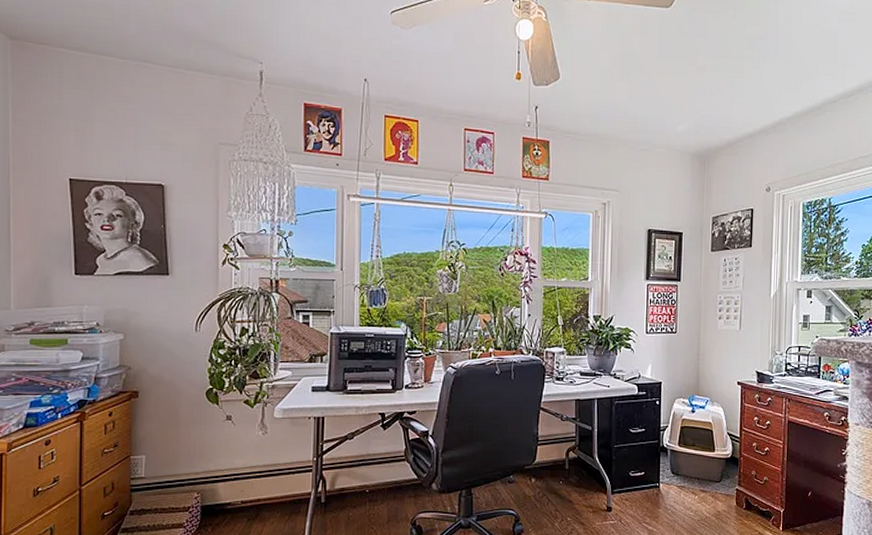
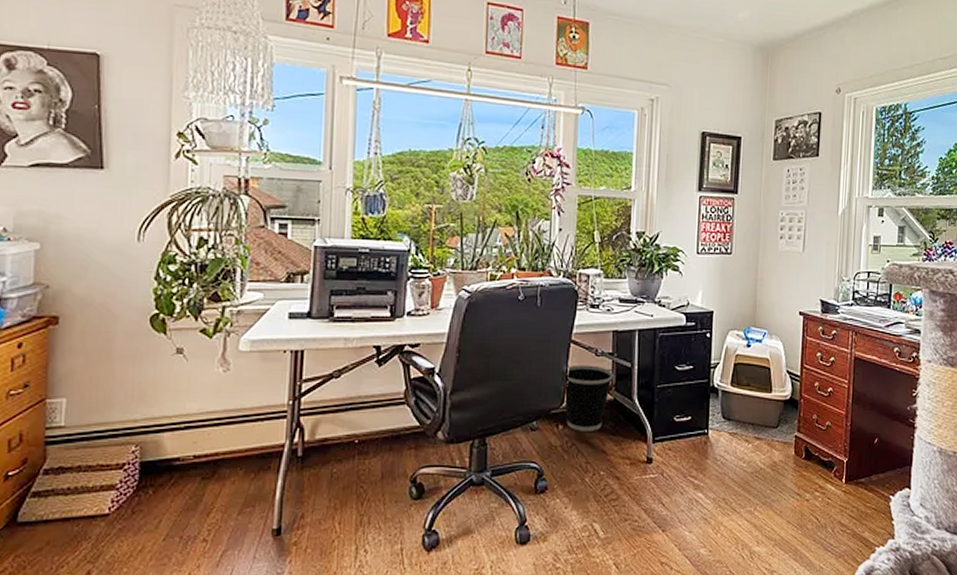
wastebasket: none [535,428,577,484] -> present [563,365,613,431]

